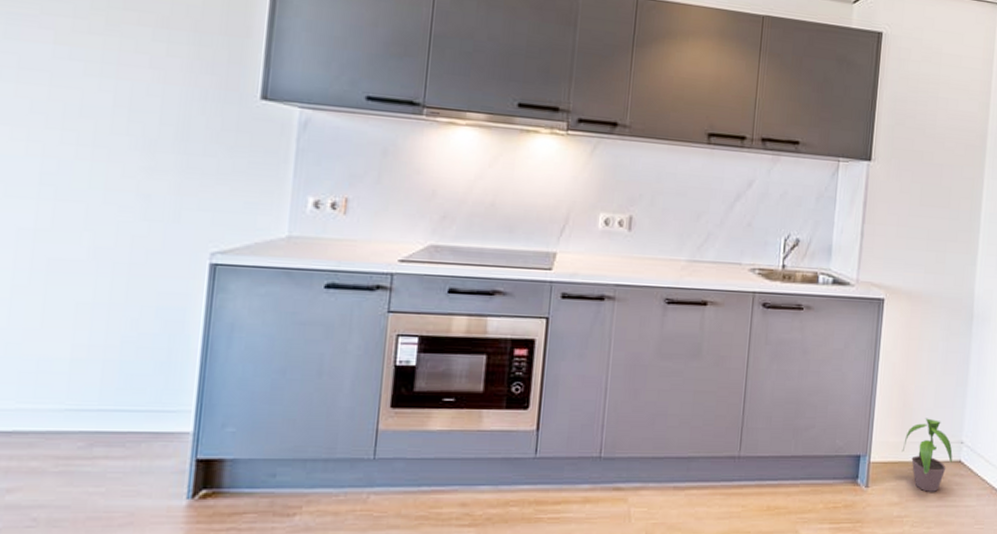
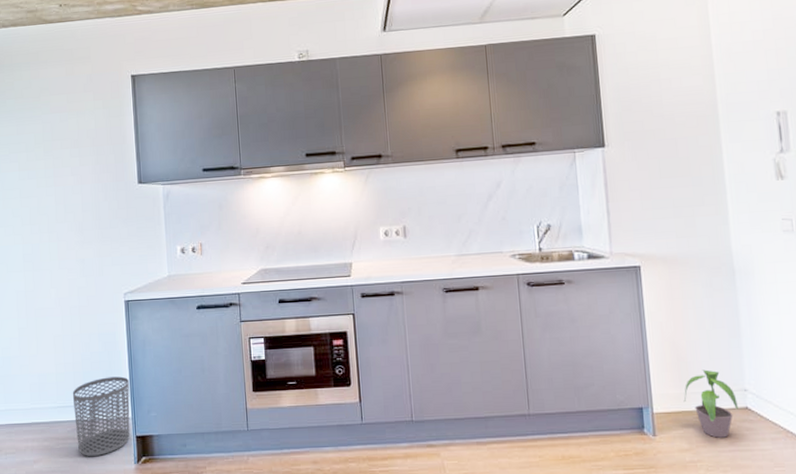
waste bin: none [92,371,198,485] -> present [72,376,130,456]

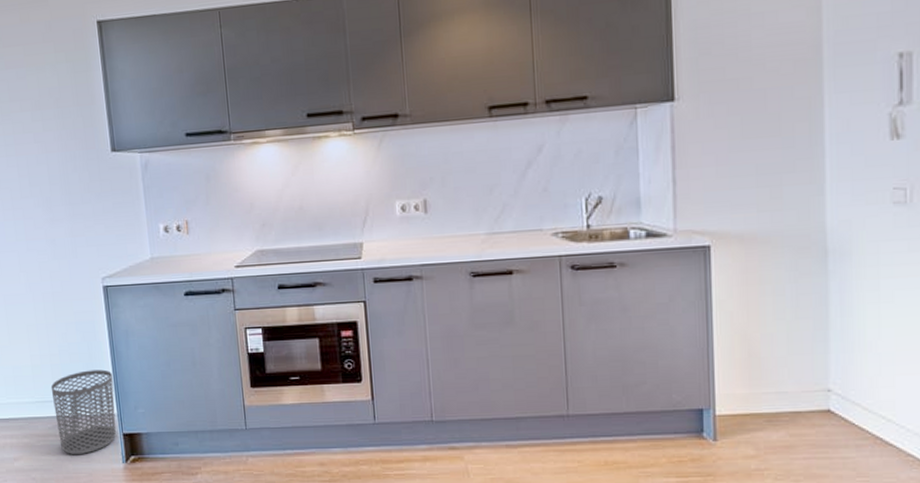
potted plant: present [683,369,738,438] -> none [752,366,818,444]

